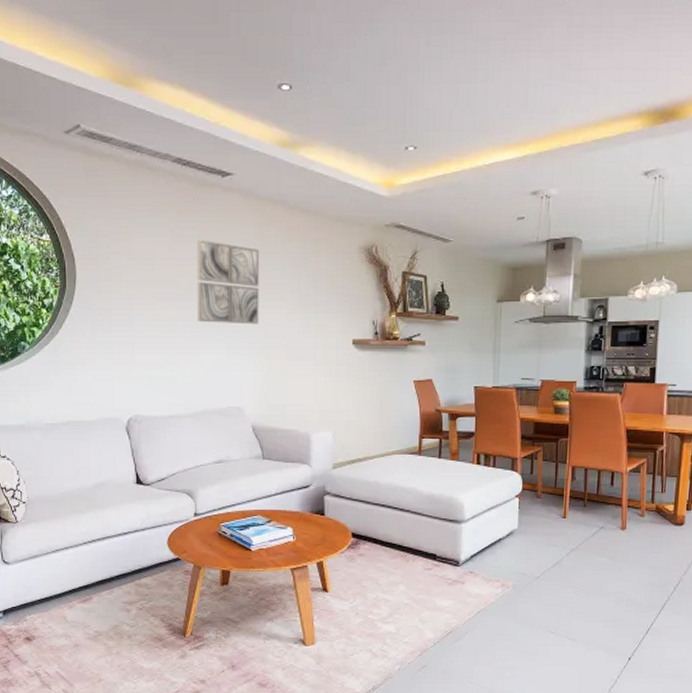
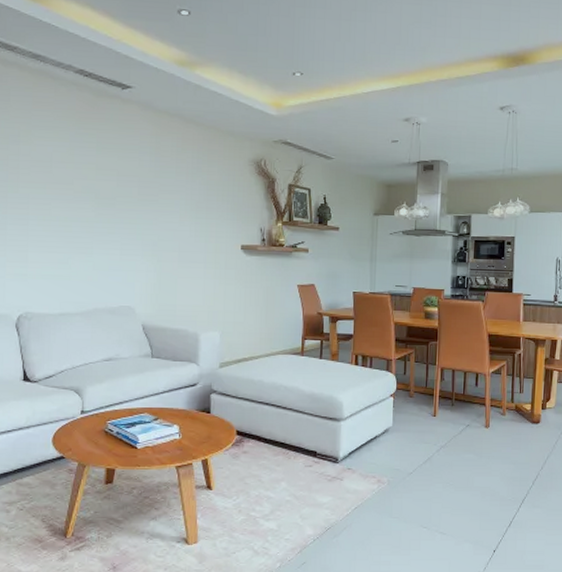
wall art: present [196,239,259,325] -> none [93,145,155,228]

